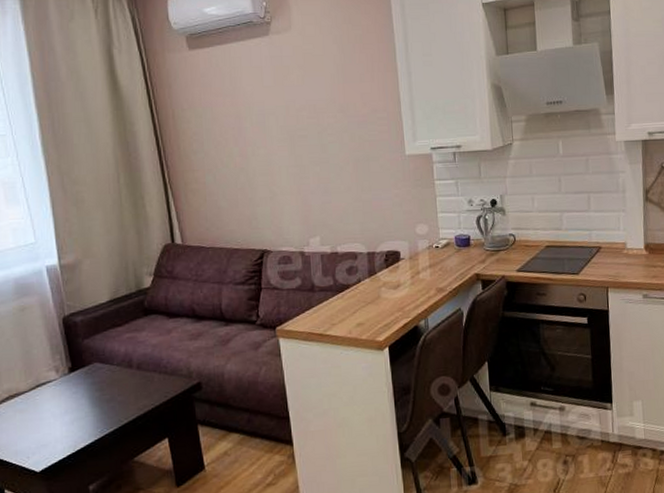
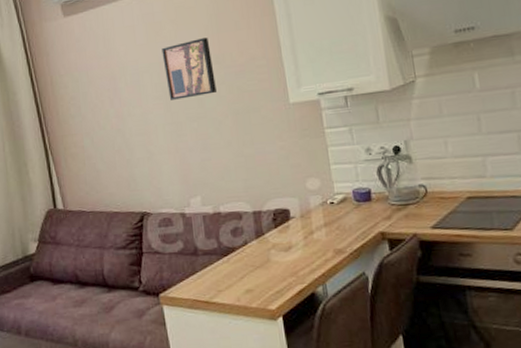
wall art: none [288,86,339,144] -> present [162,37,217,100]

